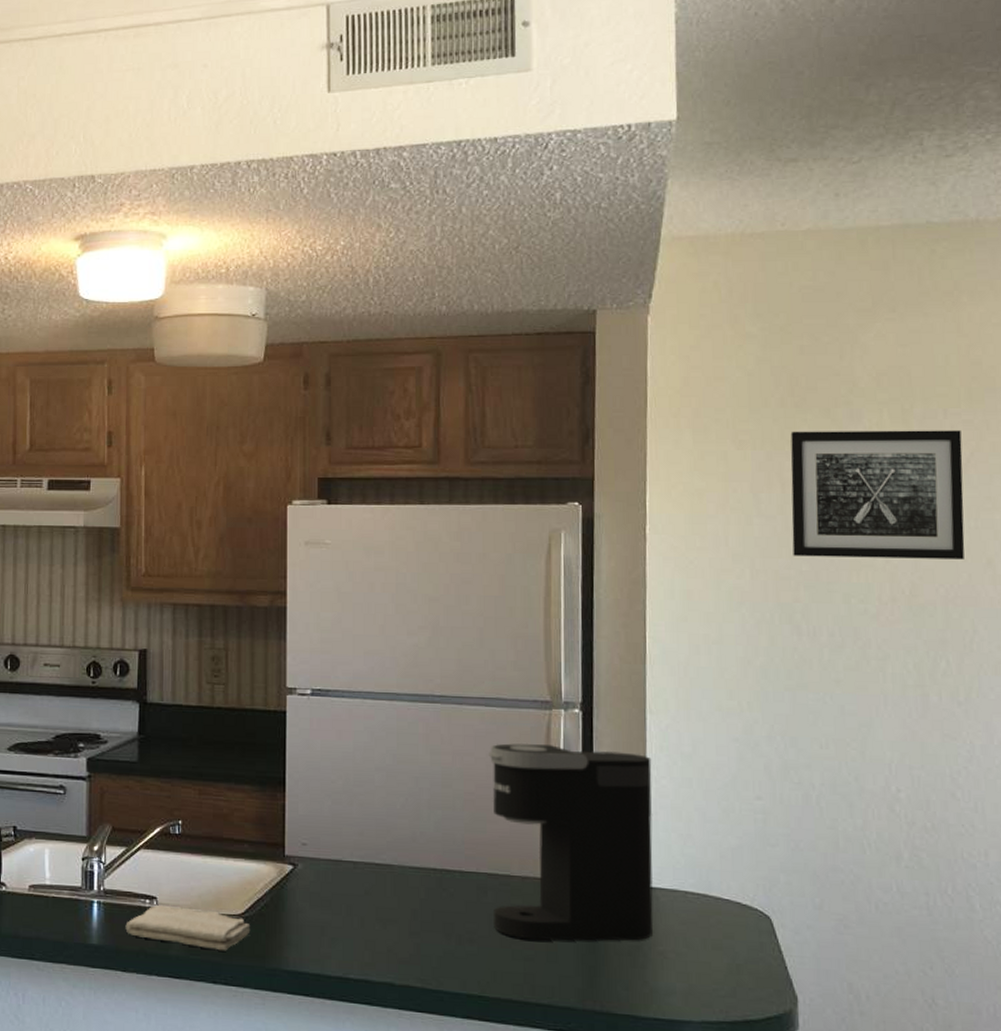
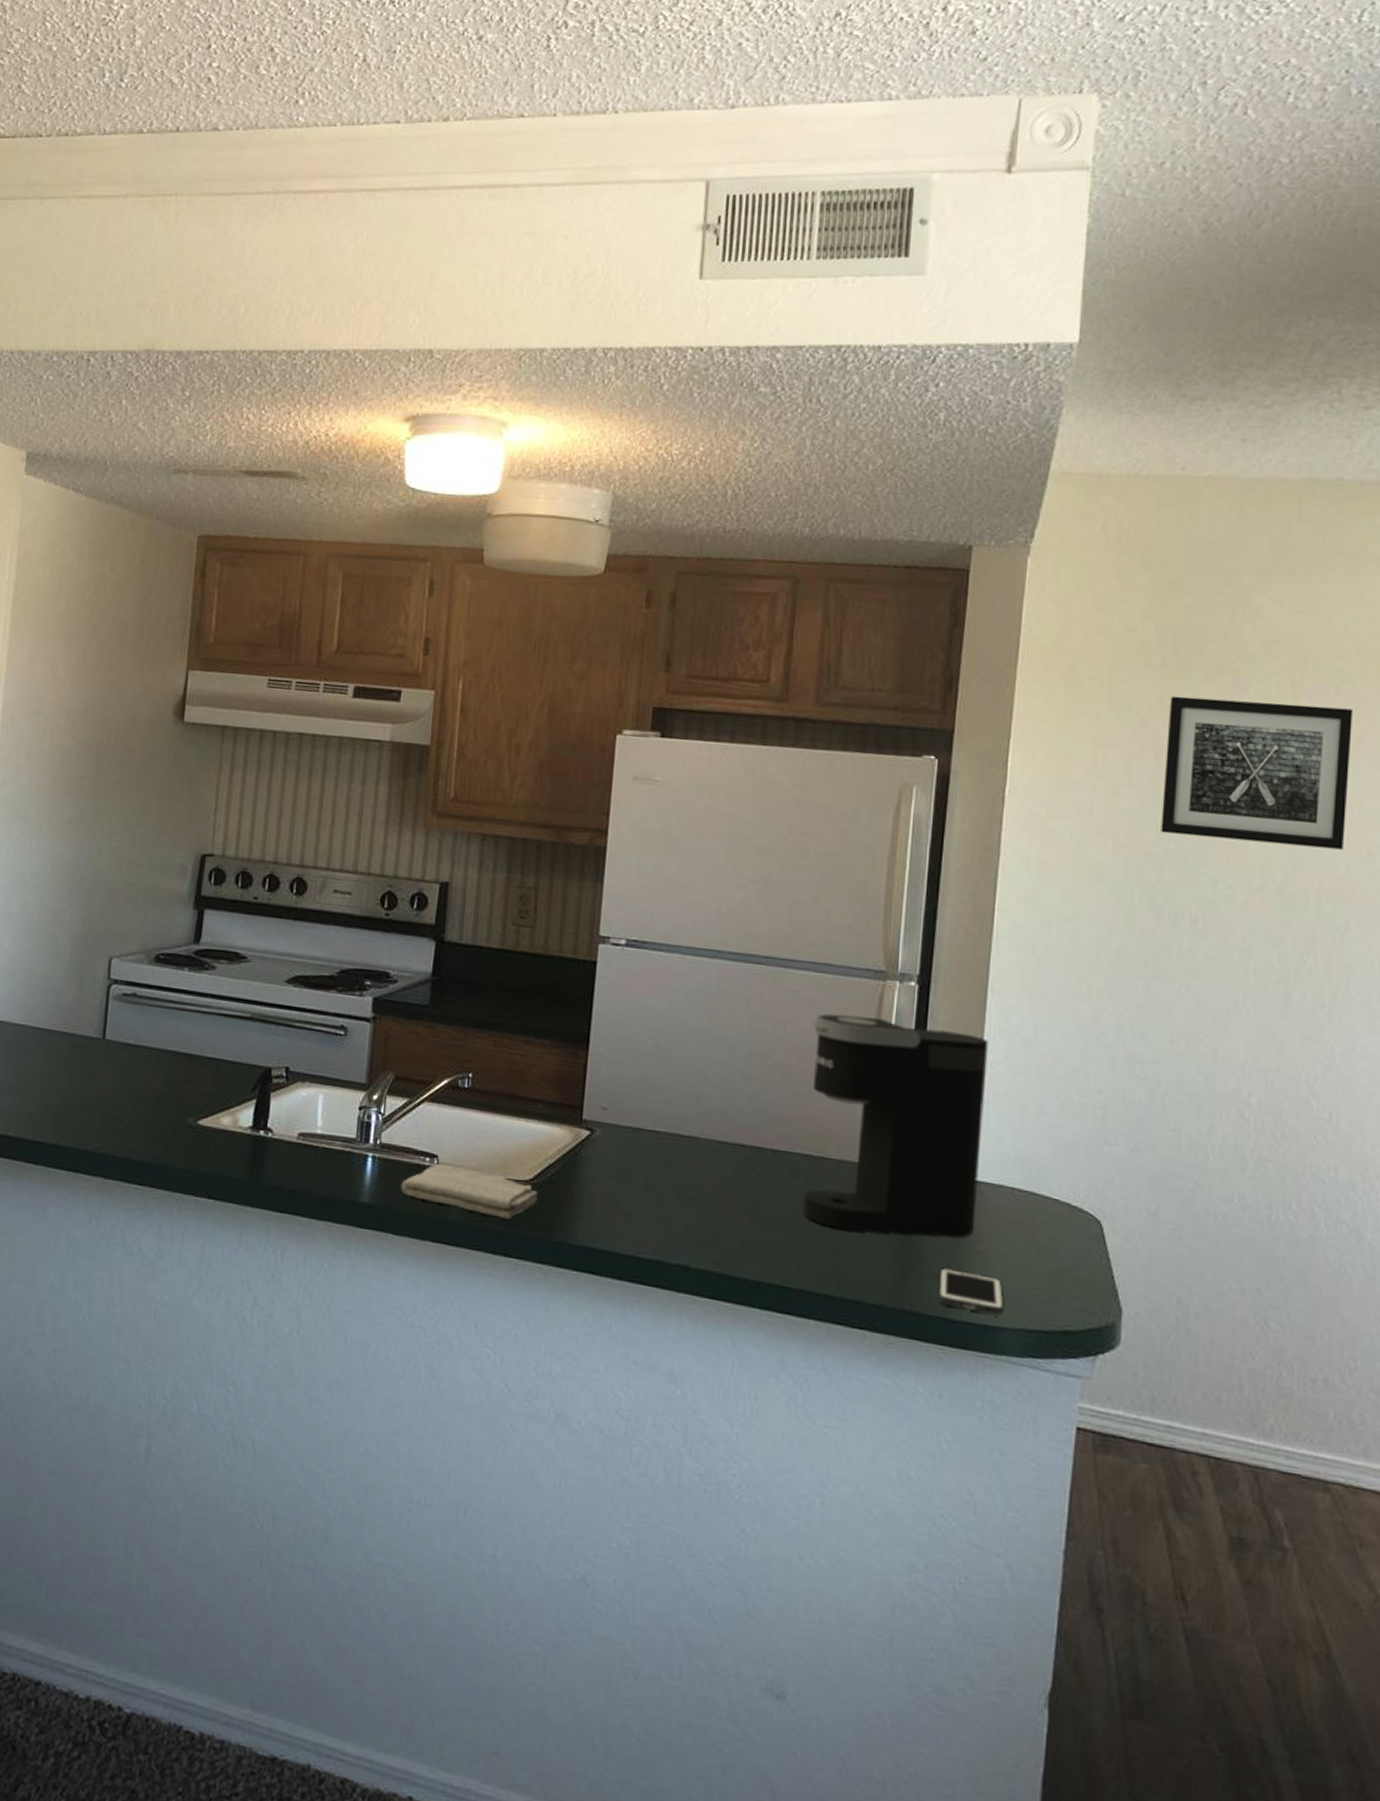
cell phone: none [624,969,687,1010] -> present [938,1268,1004,1315]

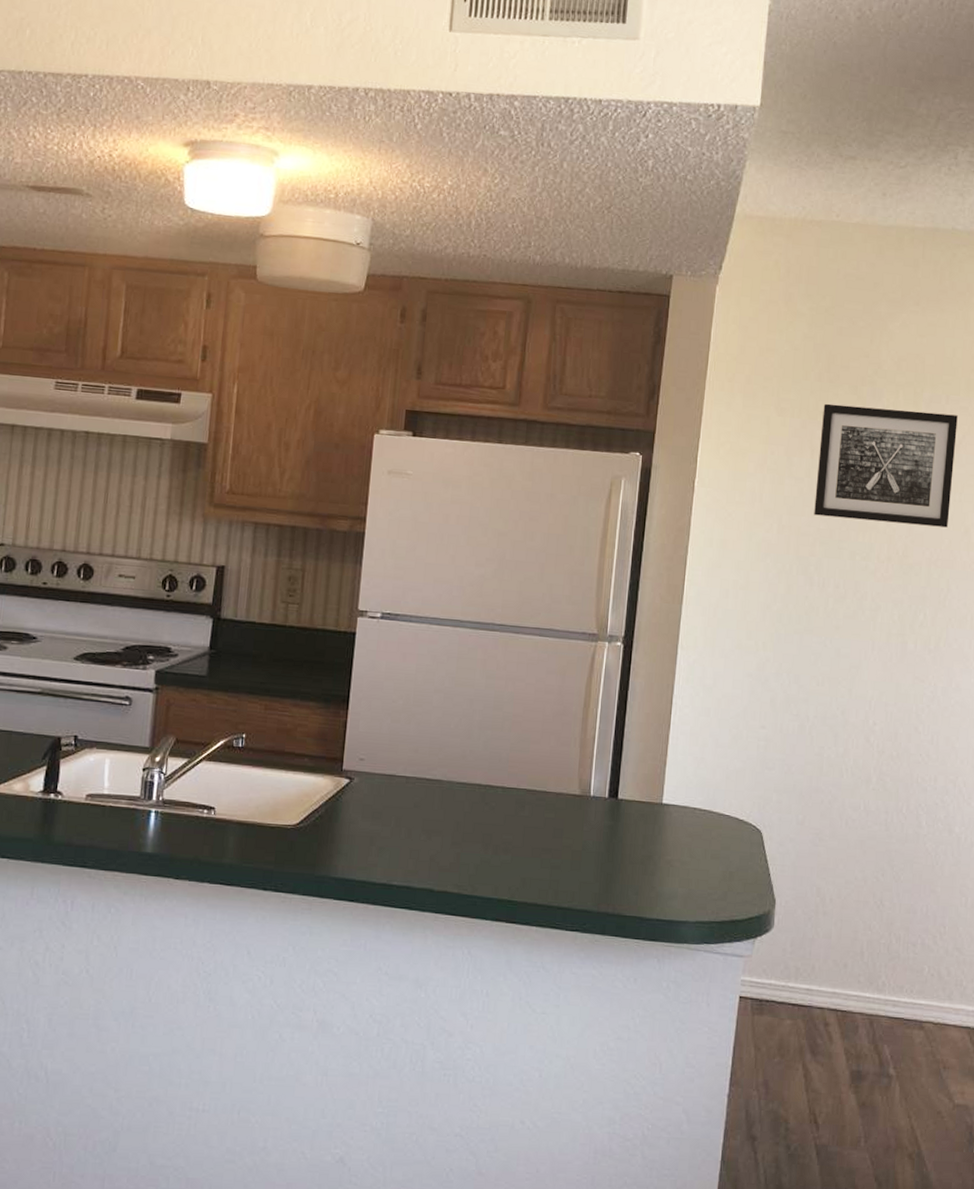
washcloth: present [400,1164,539,1220] -> none [181,815,304,860]
coffee maker: present [803,1013,989,1238] -> none [528,671,678,852]
cell phone: present [938,1268,1004,1315] -> none [635,876,686,911]

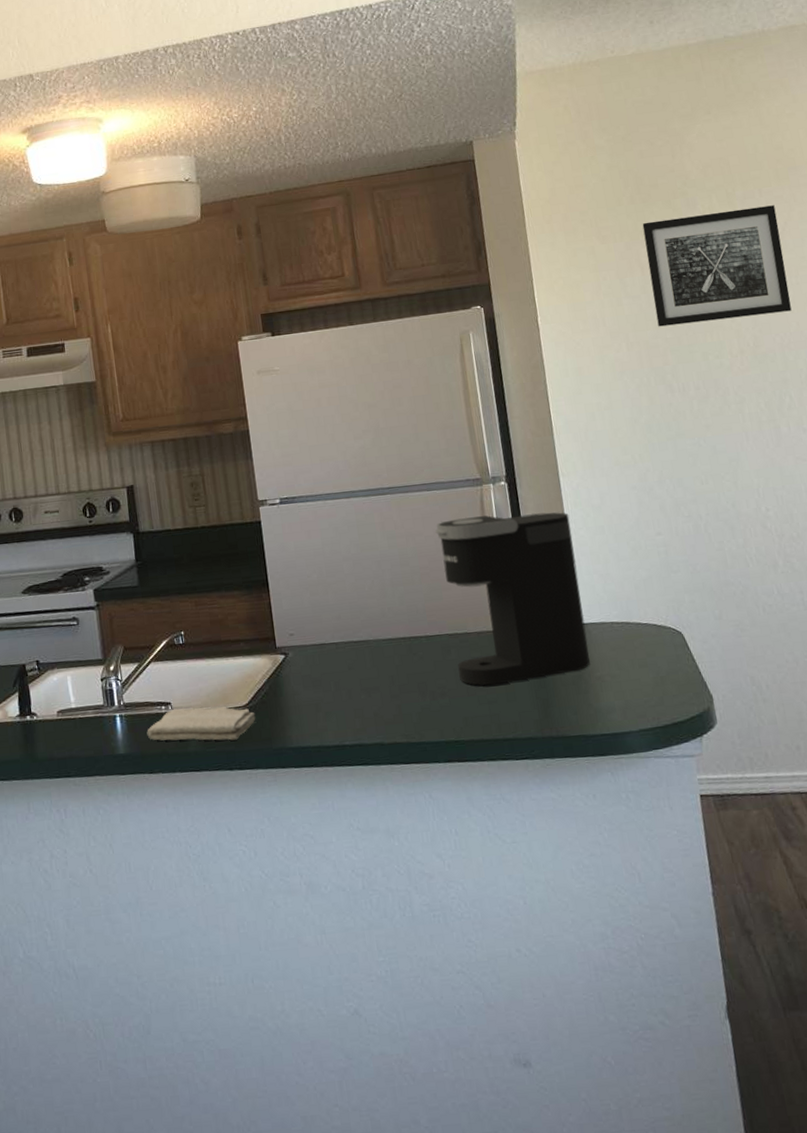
washcloth: none [181,815,304,860] -> present [146,706,256,741]
coffee maker: none [528,671,678,852] -> present [435,512,590,686]

